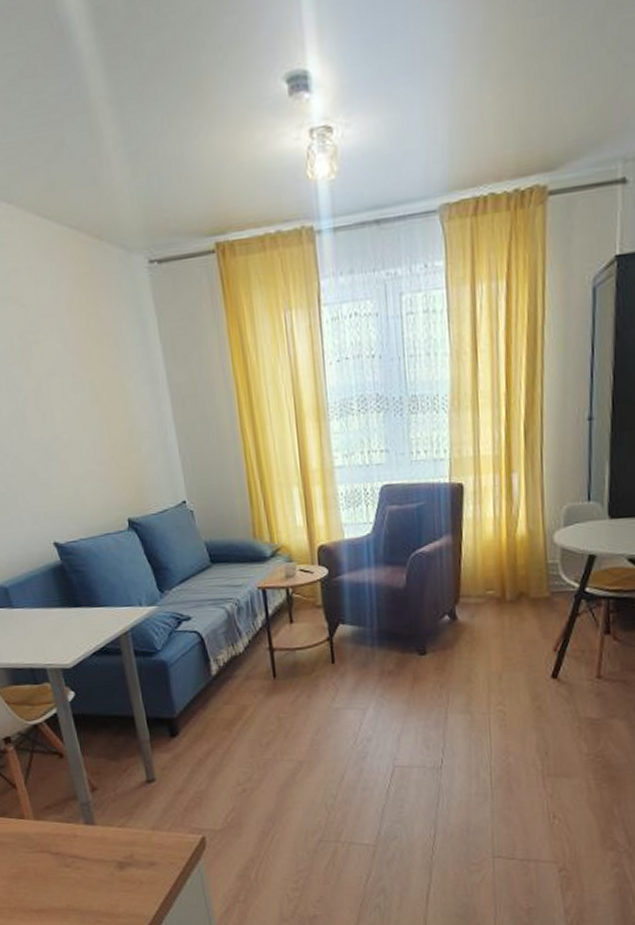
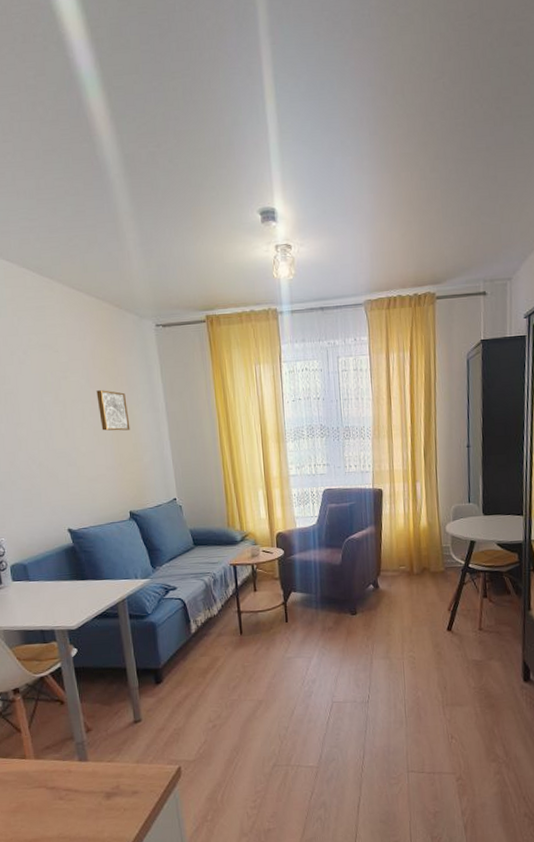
wall art: none [77,356,123,412] -> present [96,390,130,431]

